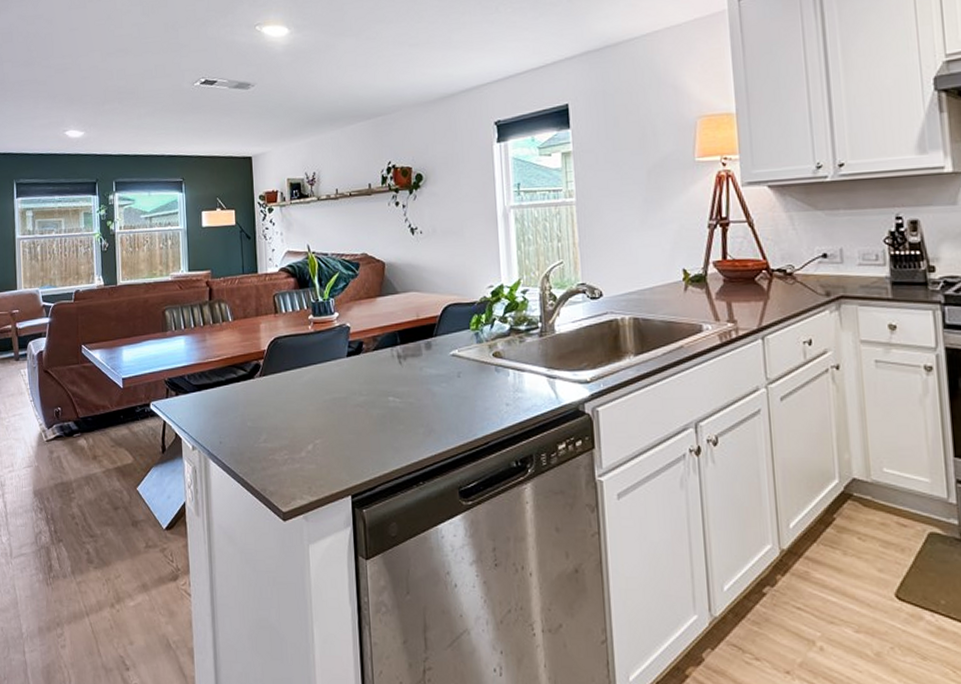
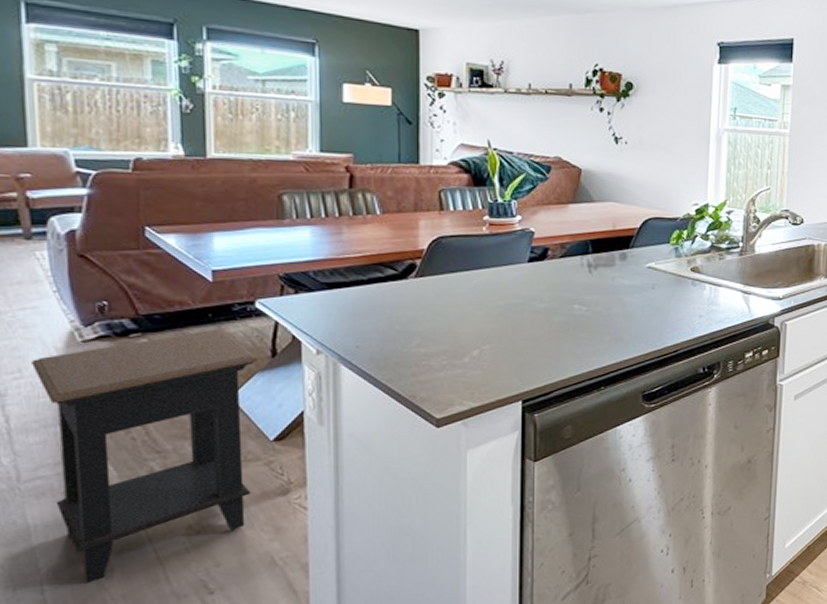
side table: none [19,429,154,650] -> present [31,329,258,583]

